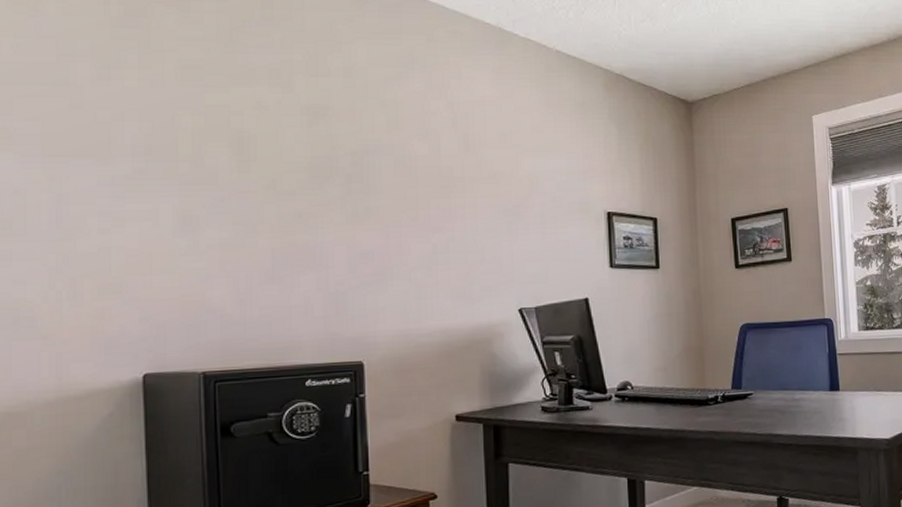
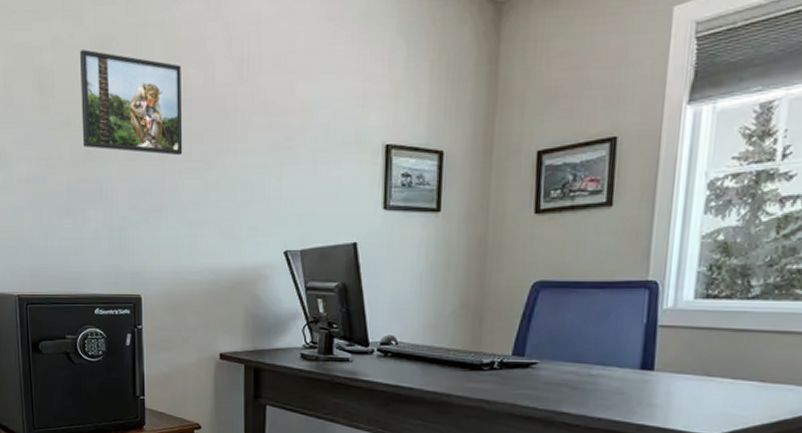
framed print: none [288,116,408,220] -> present [79,49,183,156]

